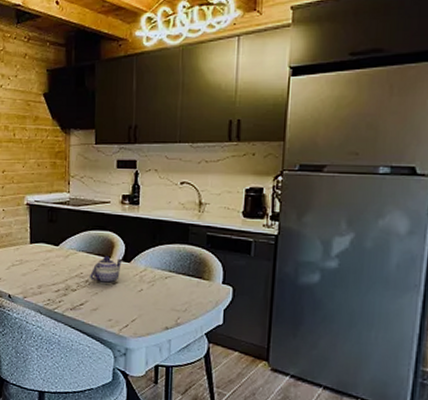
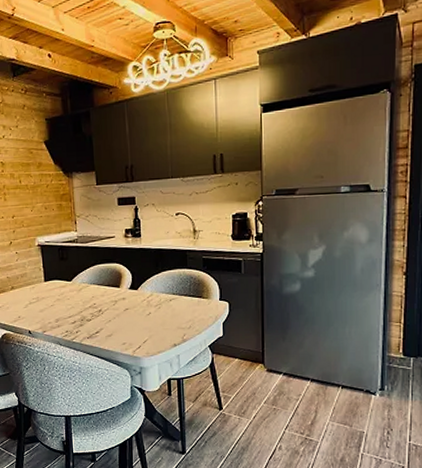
teapot: present [89,256,123,285] -> none [101,286,131,313]

